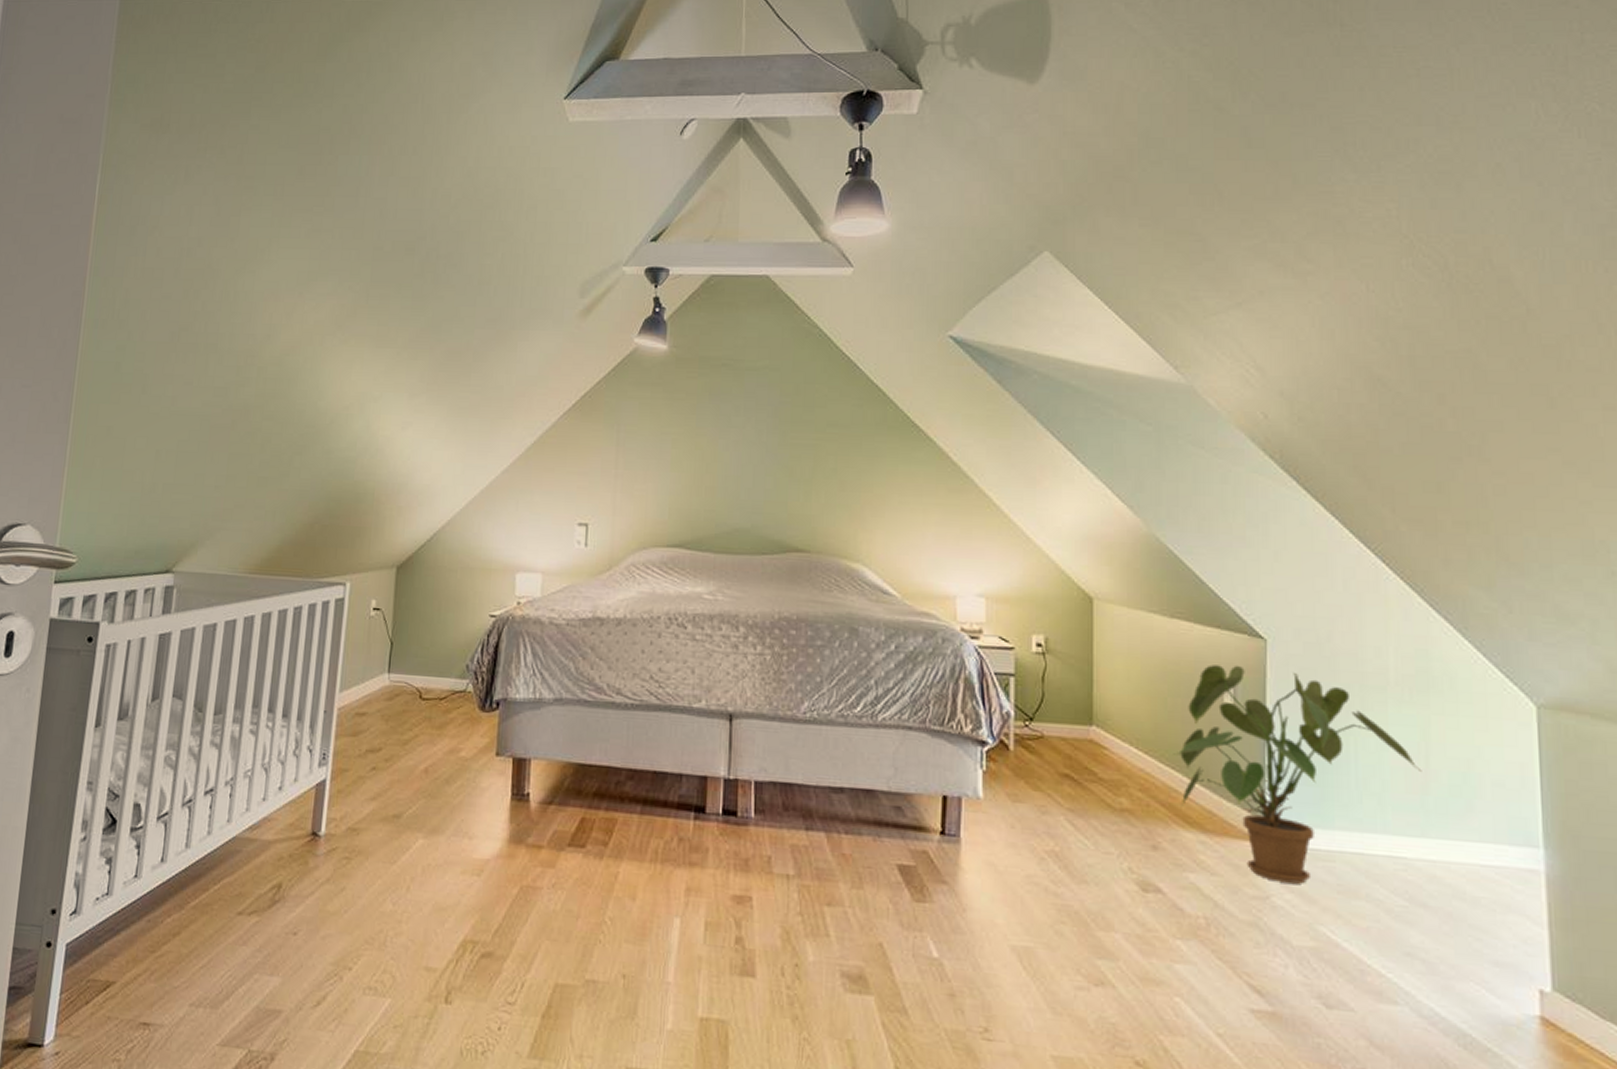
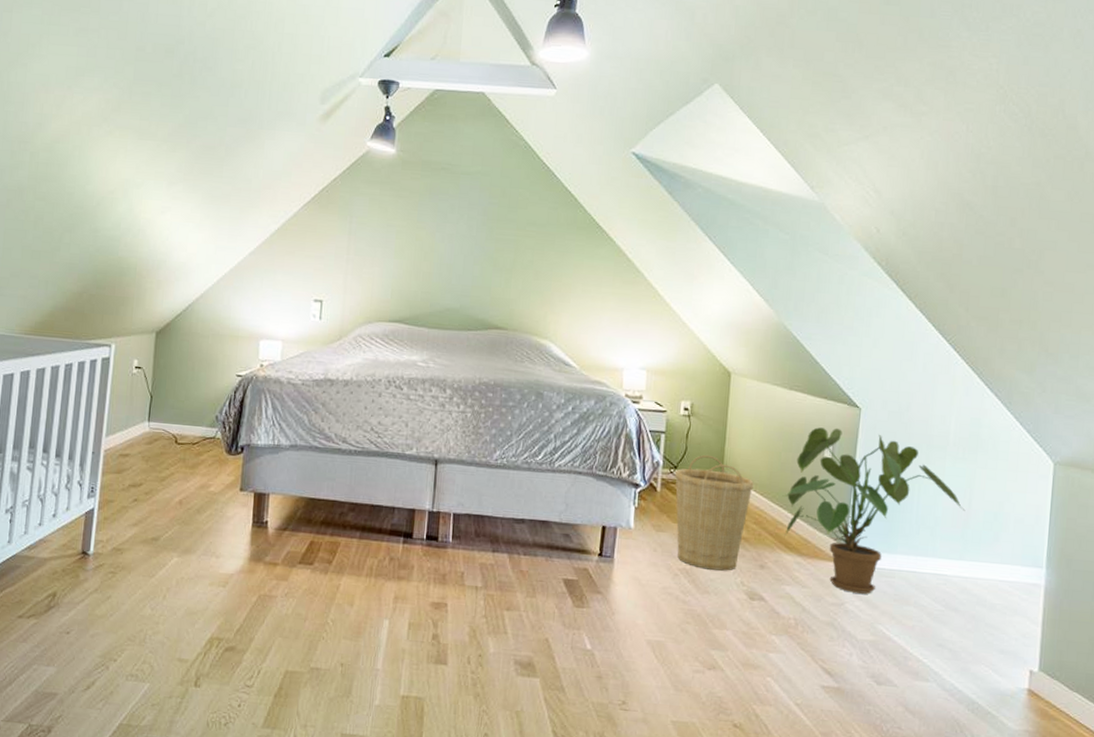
basket: none [1032,702,1134,854] -> present [675,454,754,571]

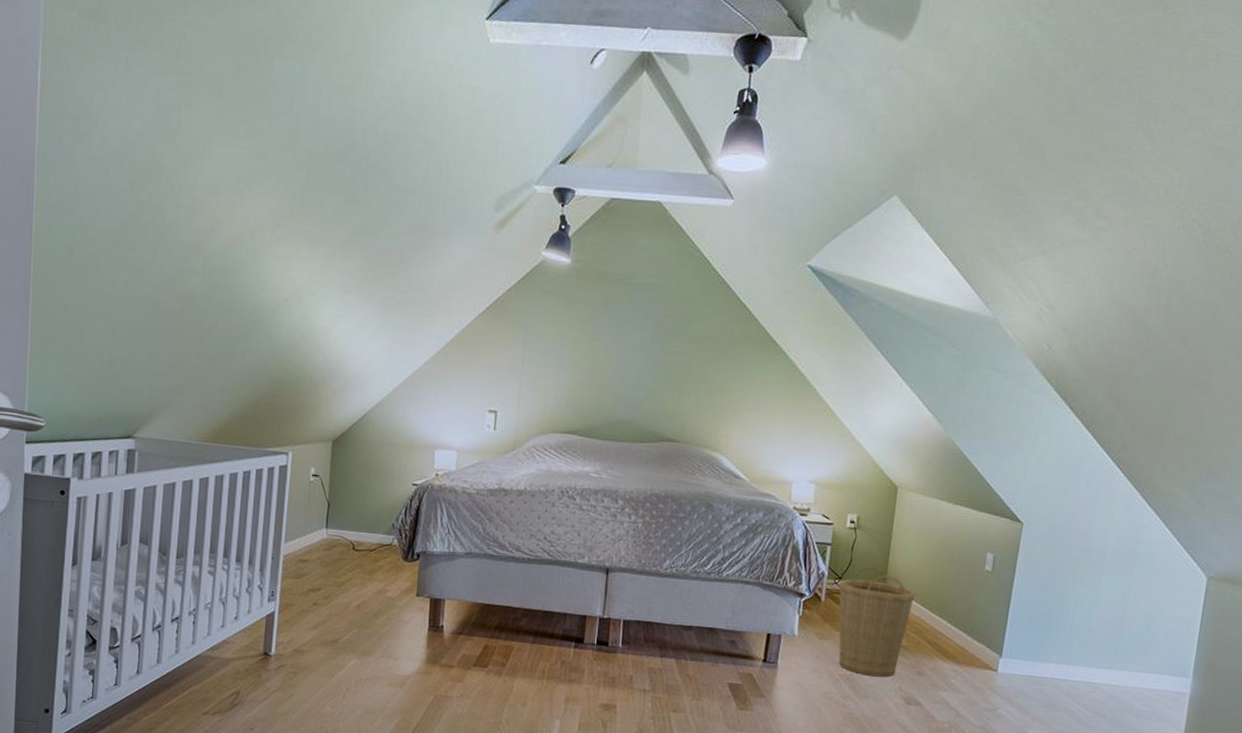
house plant: present [782,427,965,594] -> none [942,541,1119,700]

